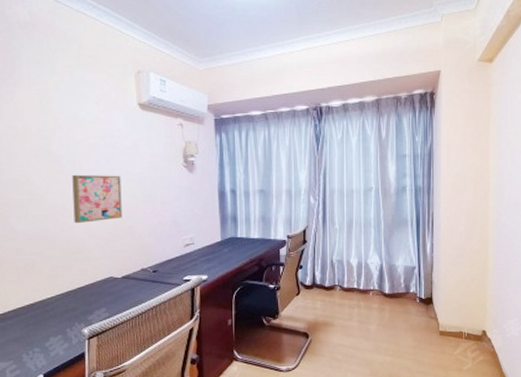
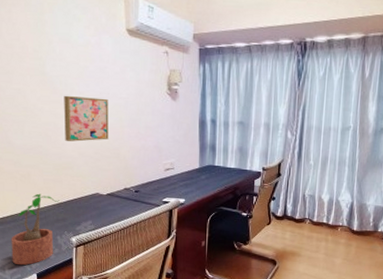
potted plant: none [13,282,69,367] -> present [11,193,60,266]

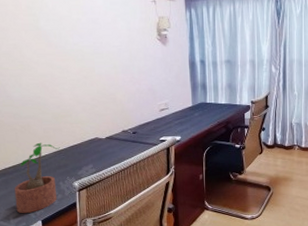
wall art: present [64,95,109,142] -> none [59,47,105,90]

